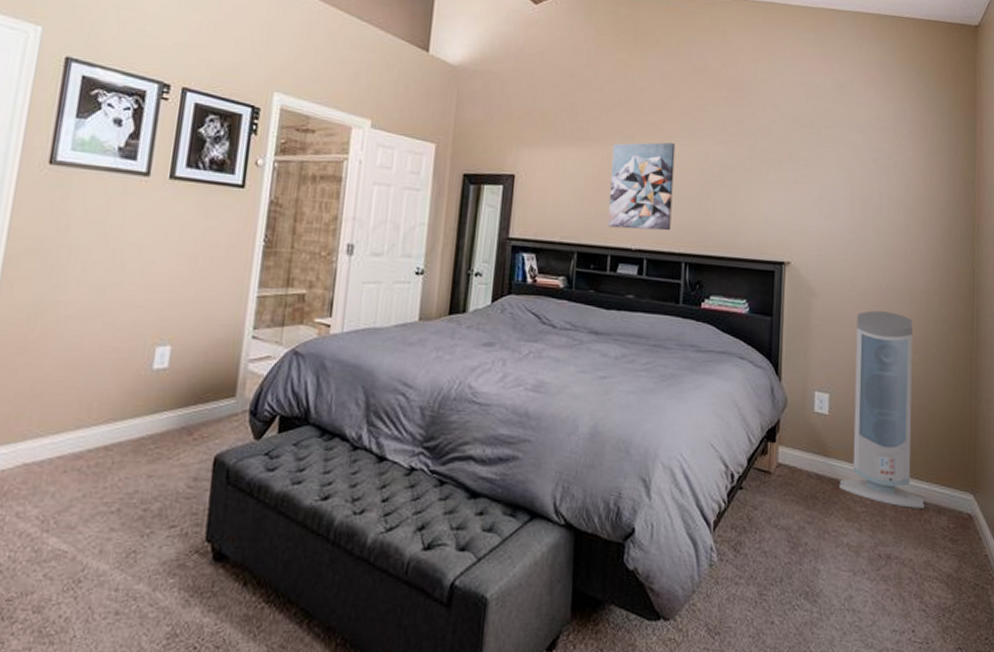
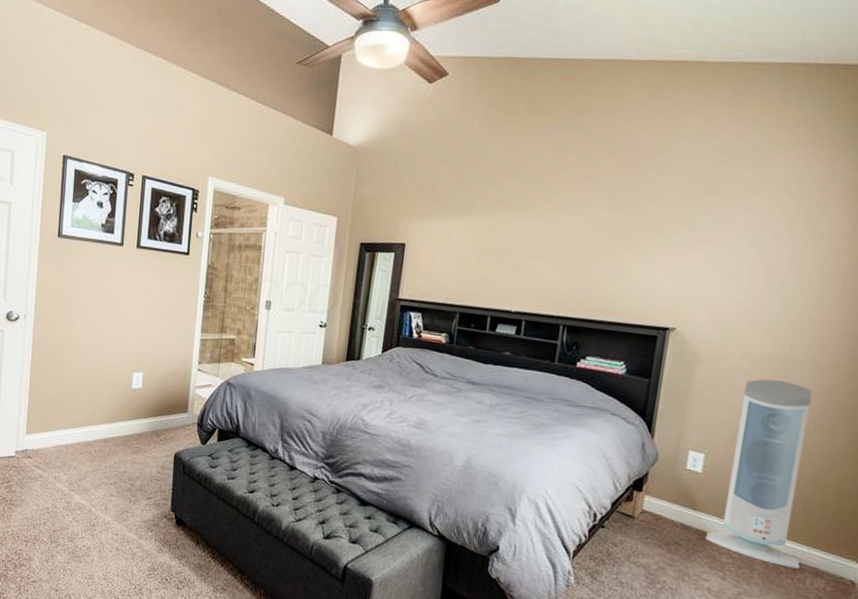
wall art: present [608,142,676,231] -> none [490,211,562,296]

